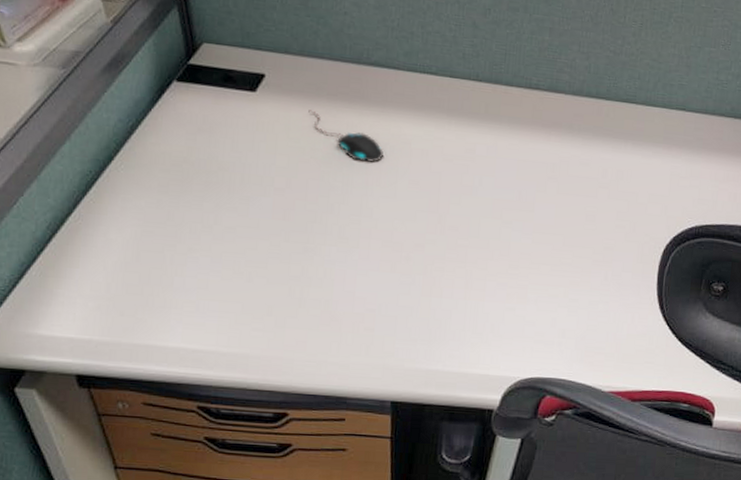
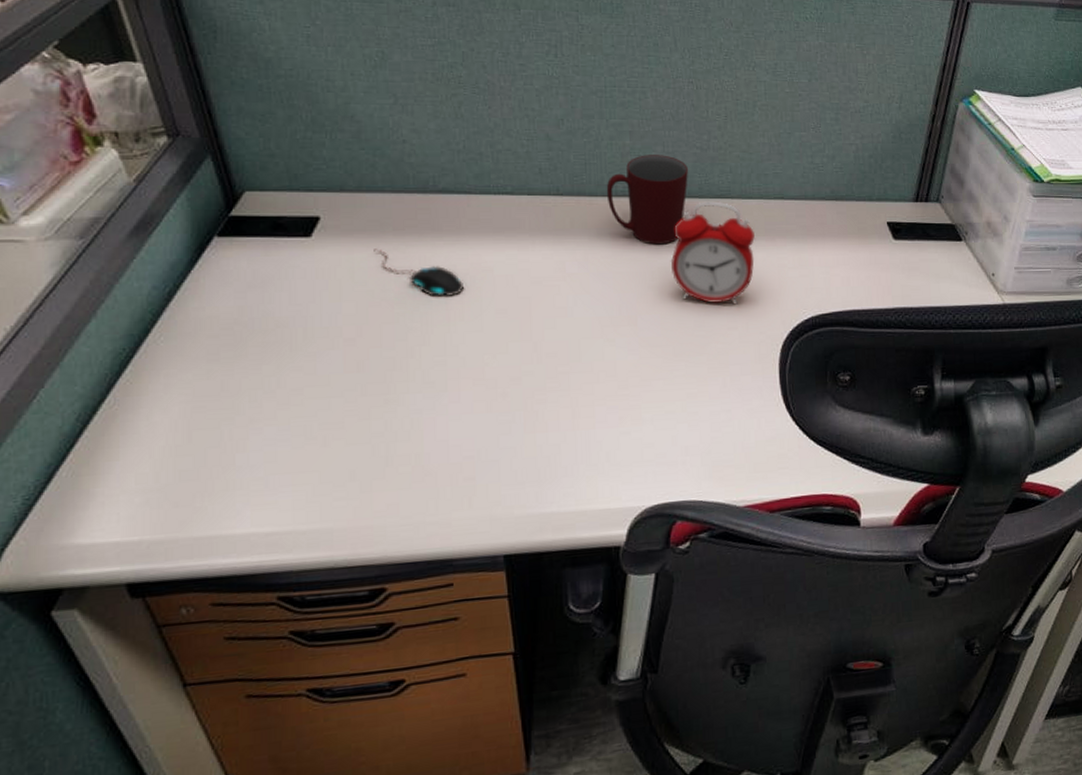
mug: none [521,52,599,140] -> present [606,155,688,245]
alarm clock: none [571,103,654,205] -> present [670,201,756,305]

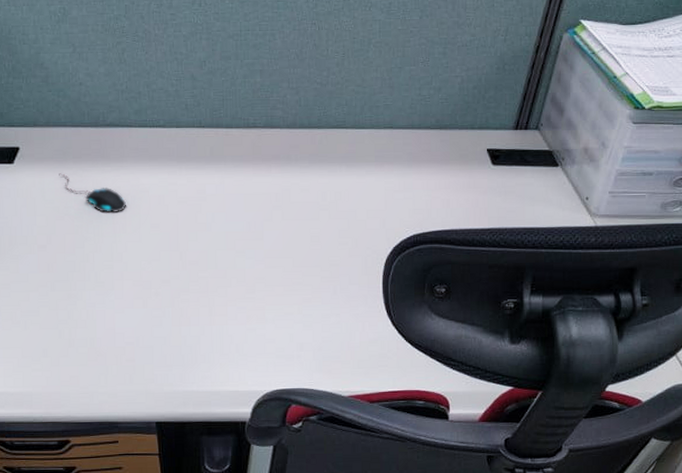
mug: present [606,155,688,245] -> none [240,90,309,170]
alarm clock: present [670,201,756,305] -> none [292,131,367,223]

